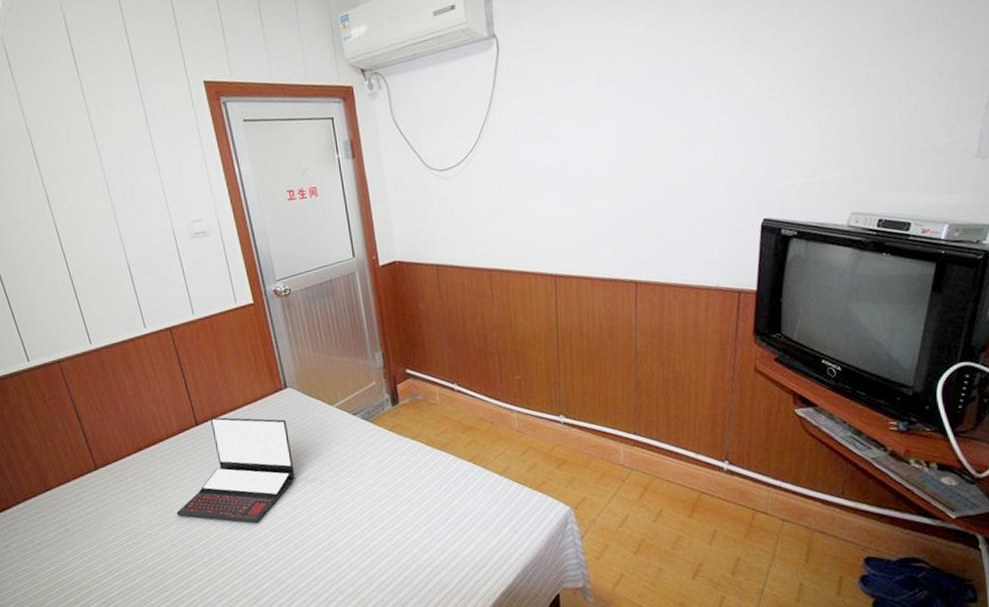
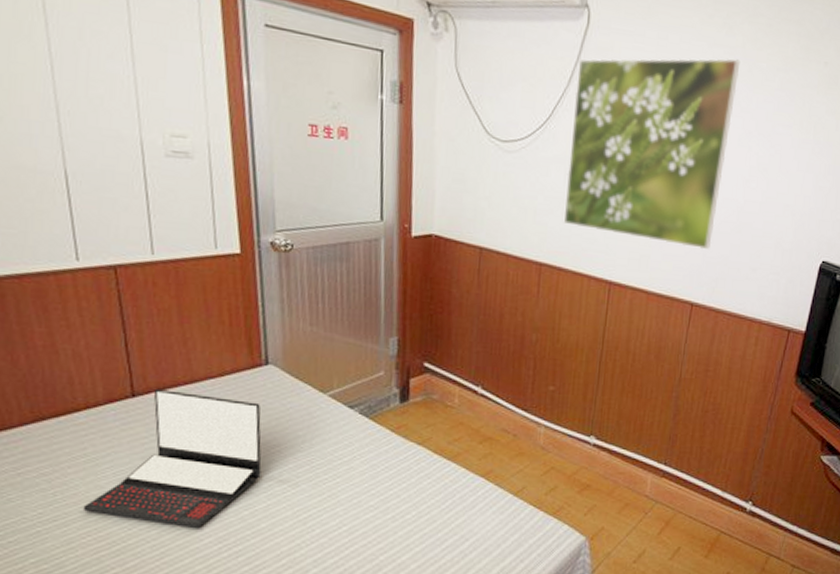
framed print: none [495,47,647,231] -> present [563,58,741,250]

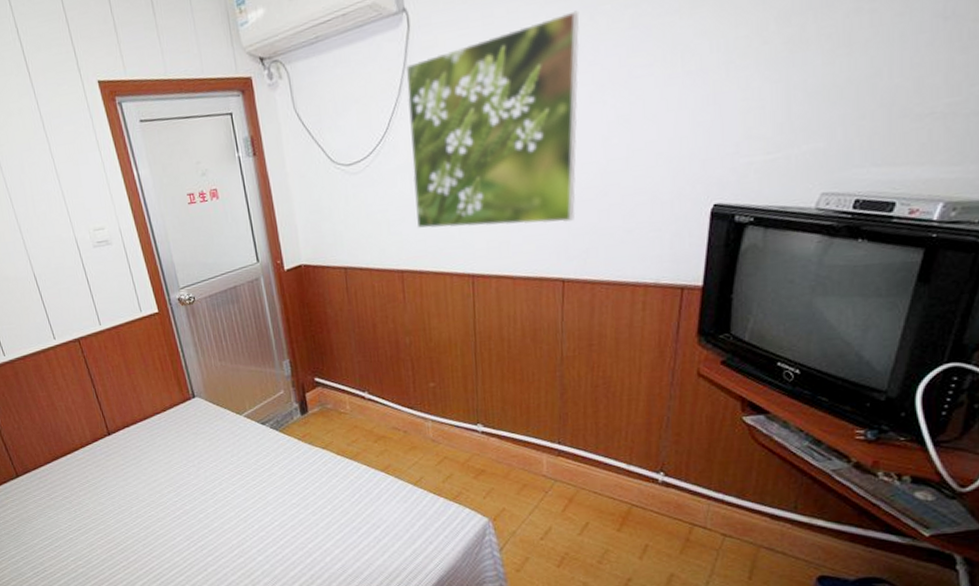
laptop: present [82,388,262,529] -> none [94,426,207,531]

